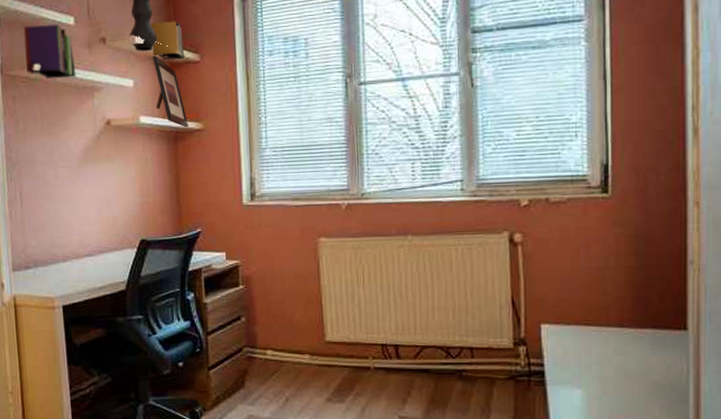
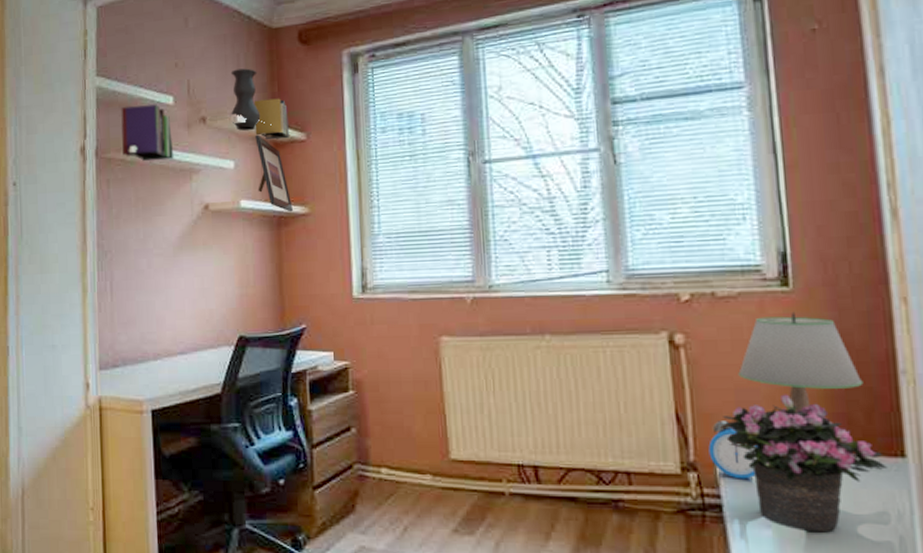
alarm clock: none [536,304,576,352] -> present [708,421,759,481]
potted flower: none [545,282,673,391] -> present [719,394,888,533]
table lamp: none [563,214,660,298] -> present [738,311,863,414]

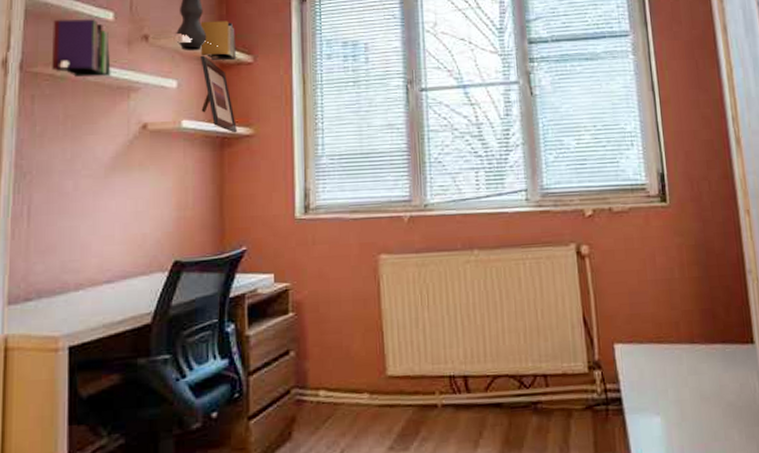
alarm clock: present [708,421,759,481] -> none [609,321,648,374]
potted flower: present [719,394,888,533] -> none [617,295,743,416]
table lamp: present [738,311,863,414] -> none [631,223,722,312]

